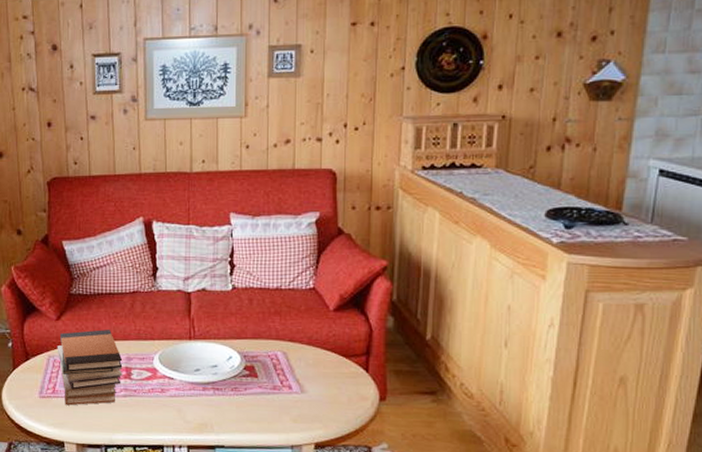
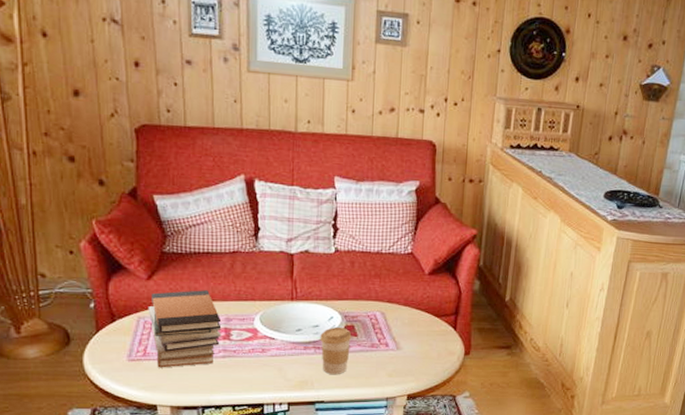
coffee cup: none [219,367,252,418] -> present [320,326,352,374]

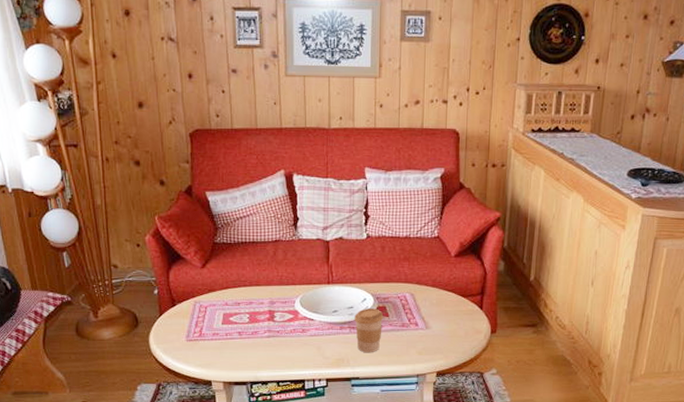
book stack: present [148,290,222,368] -> none [202,276,266,347]

